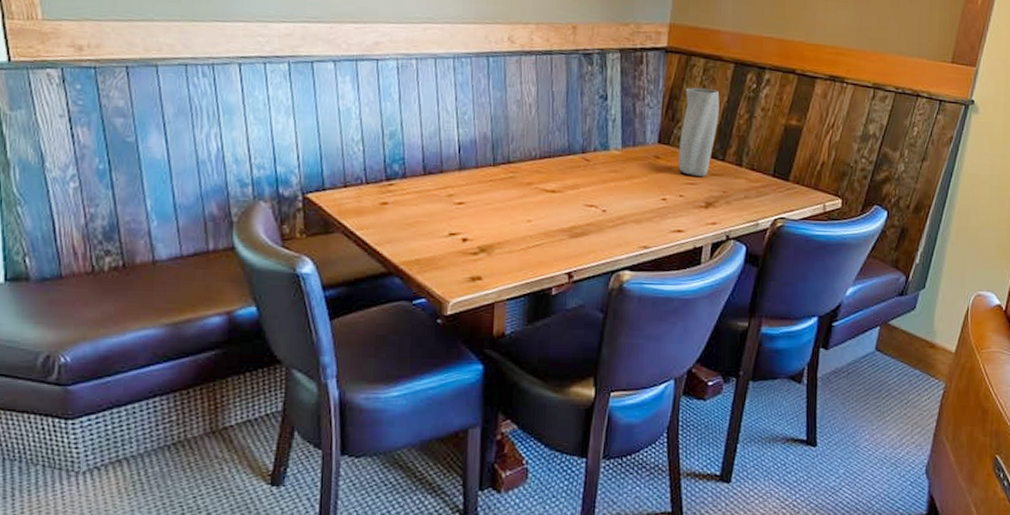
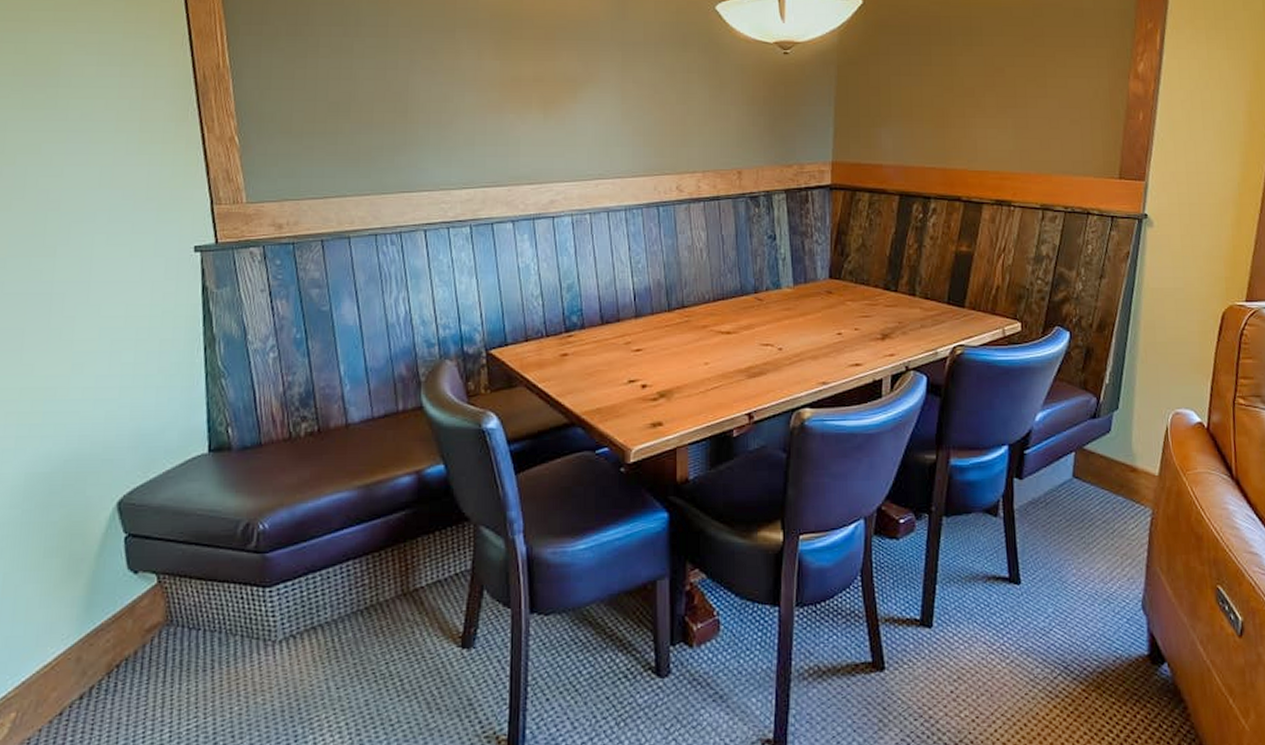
vase: present [678,87,720,176] -> none [850,221,888,308]

